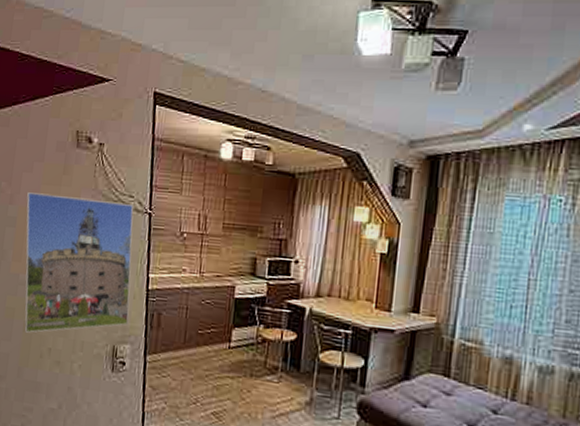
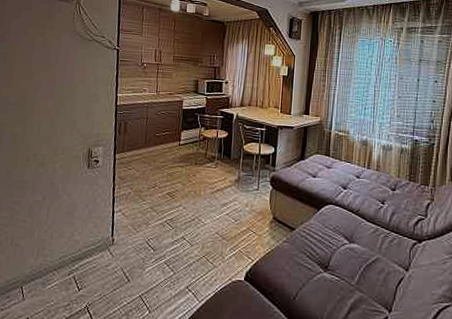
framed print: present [24,192,134,333] -> none [13,33,105,142]

